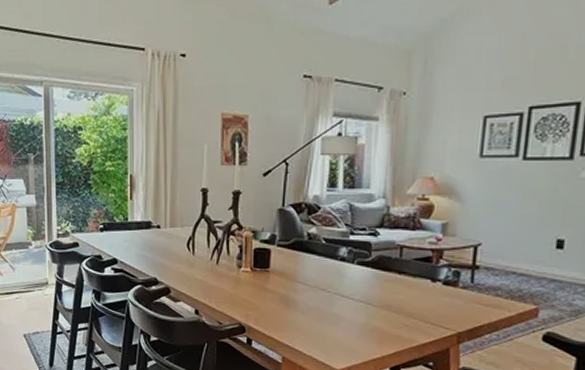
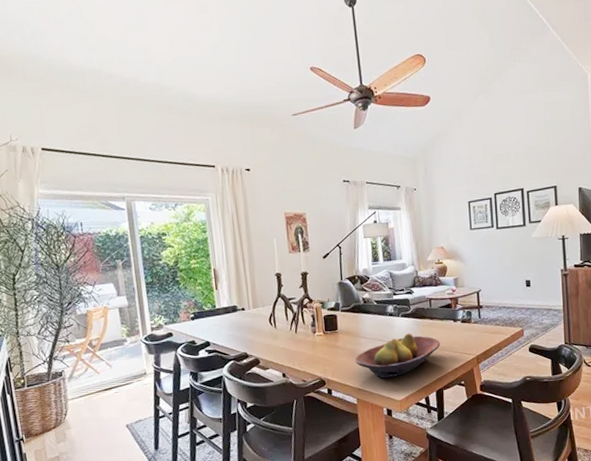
fruit bowl: none [286,287,407,340] -> present [355,333,441,379]

